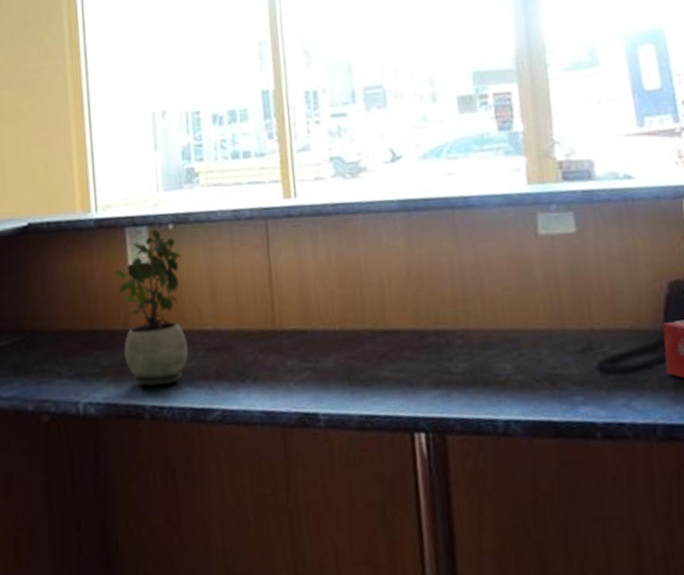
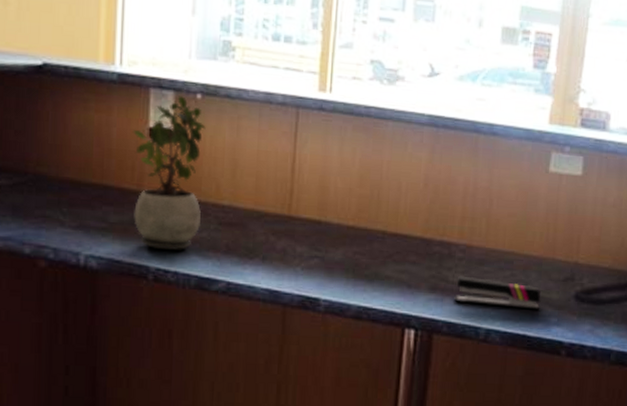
stapler: none [460,362,560,395] -> present [454,275,541,310]

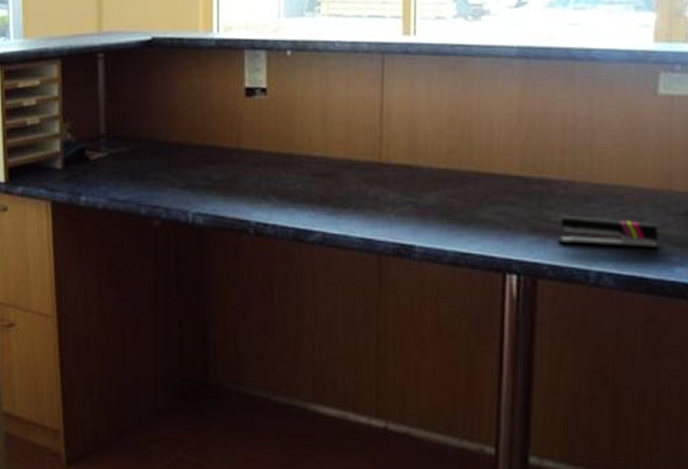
potted plant: present [133,96,206,251] -> none [231,54,296,205]

